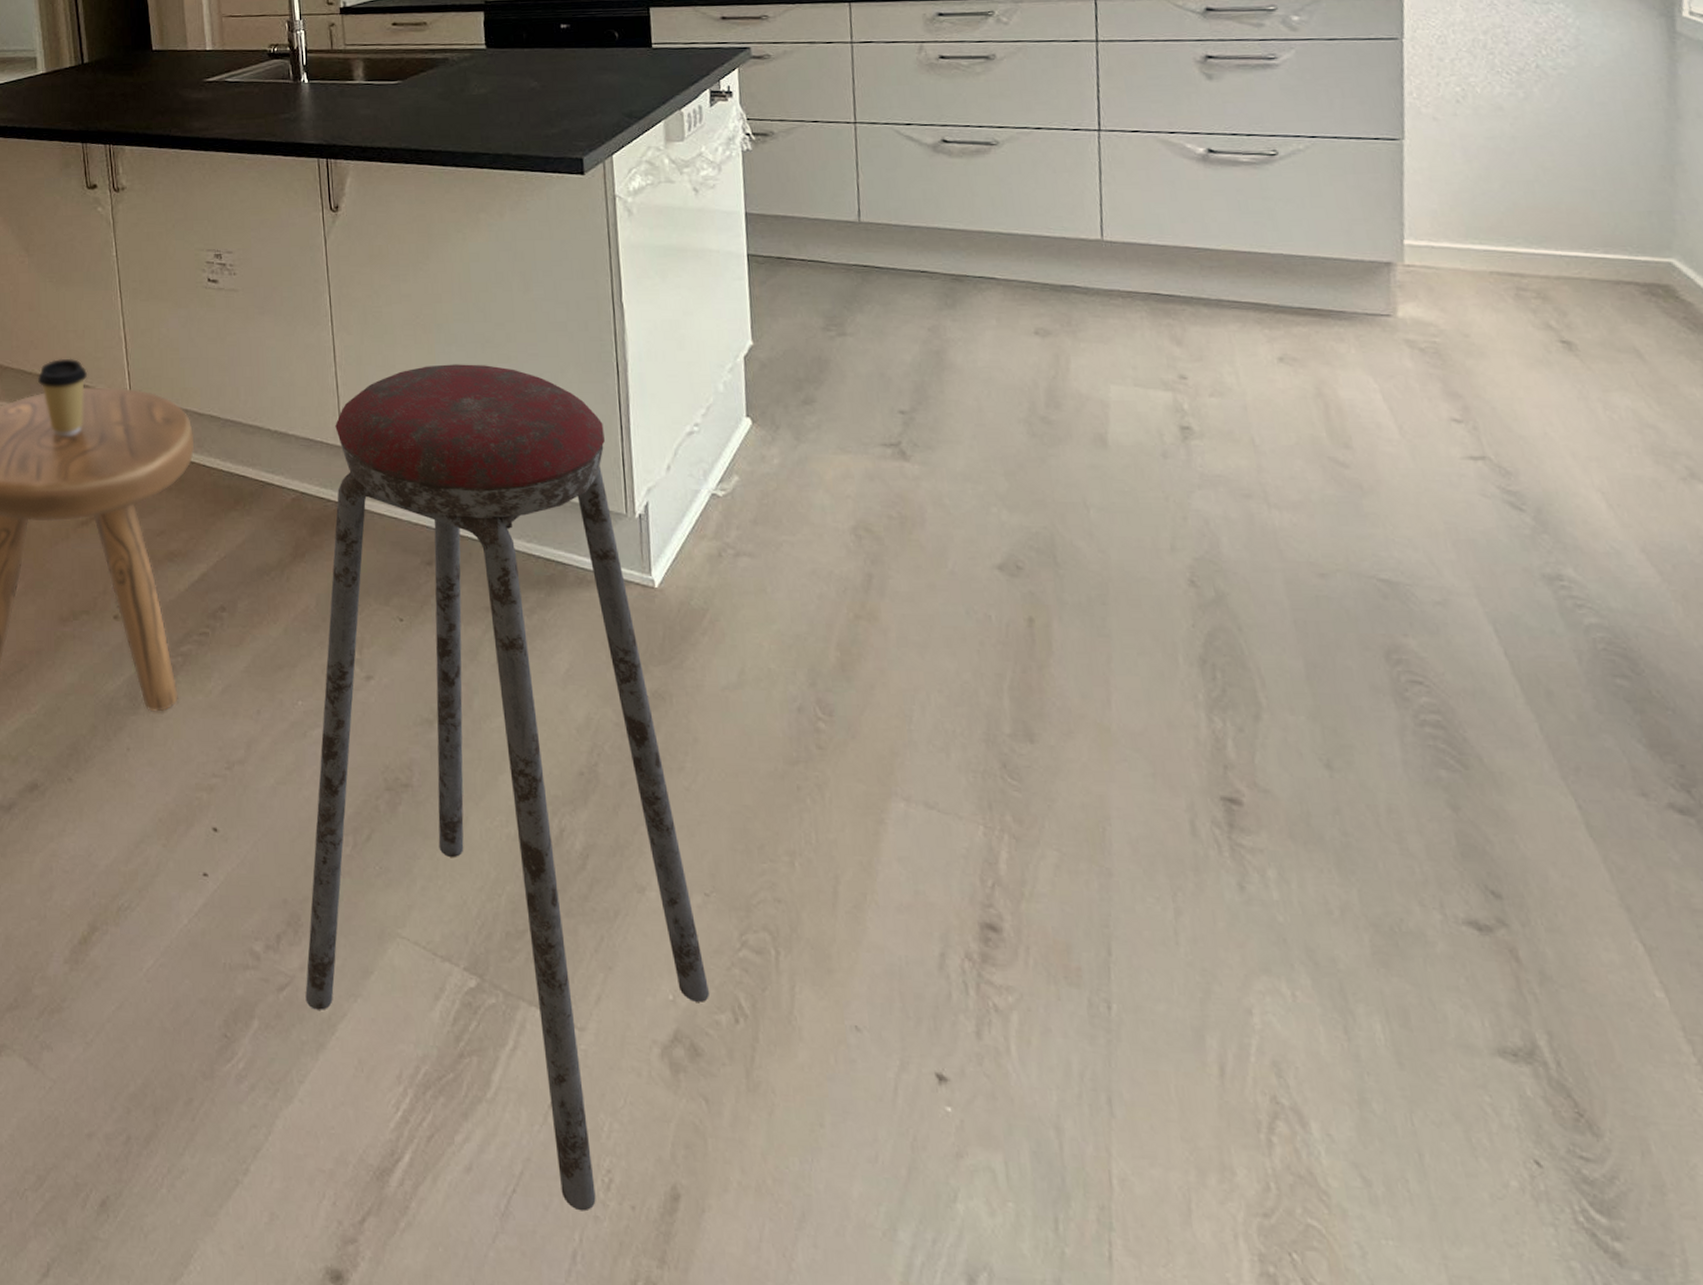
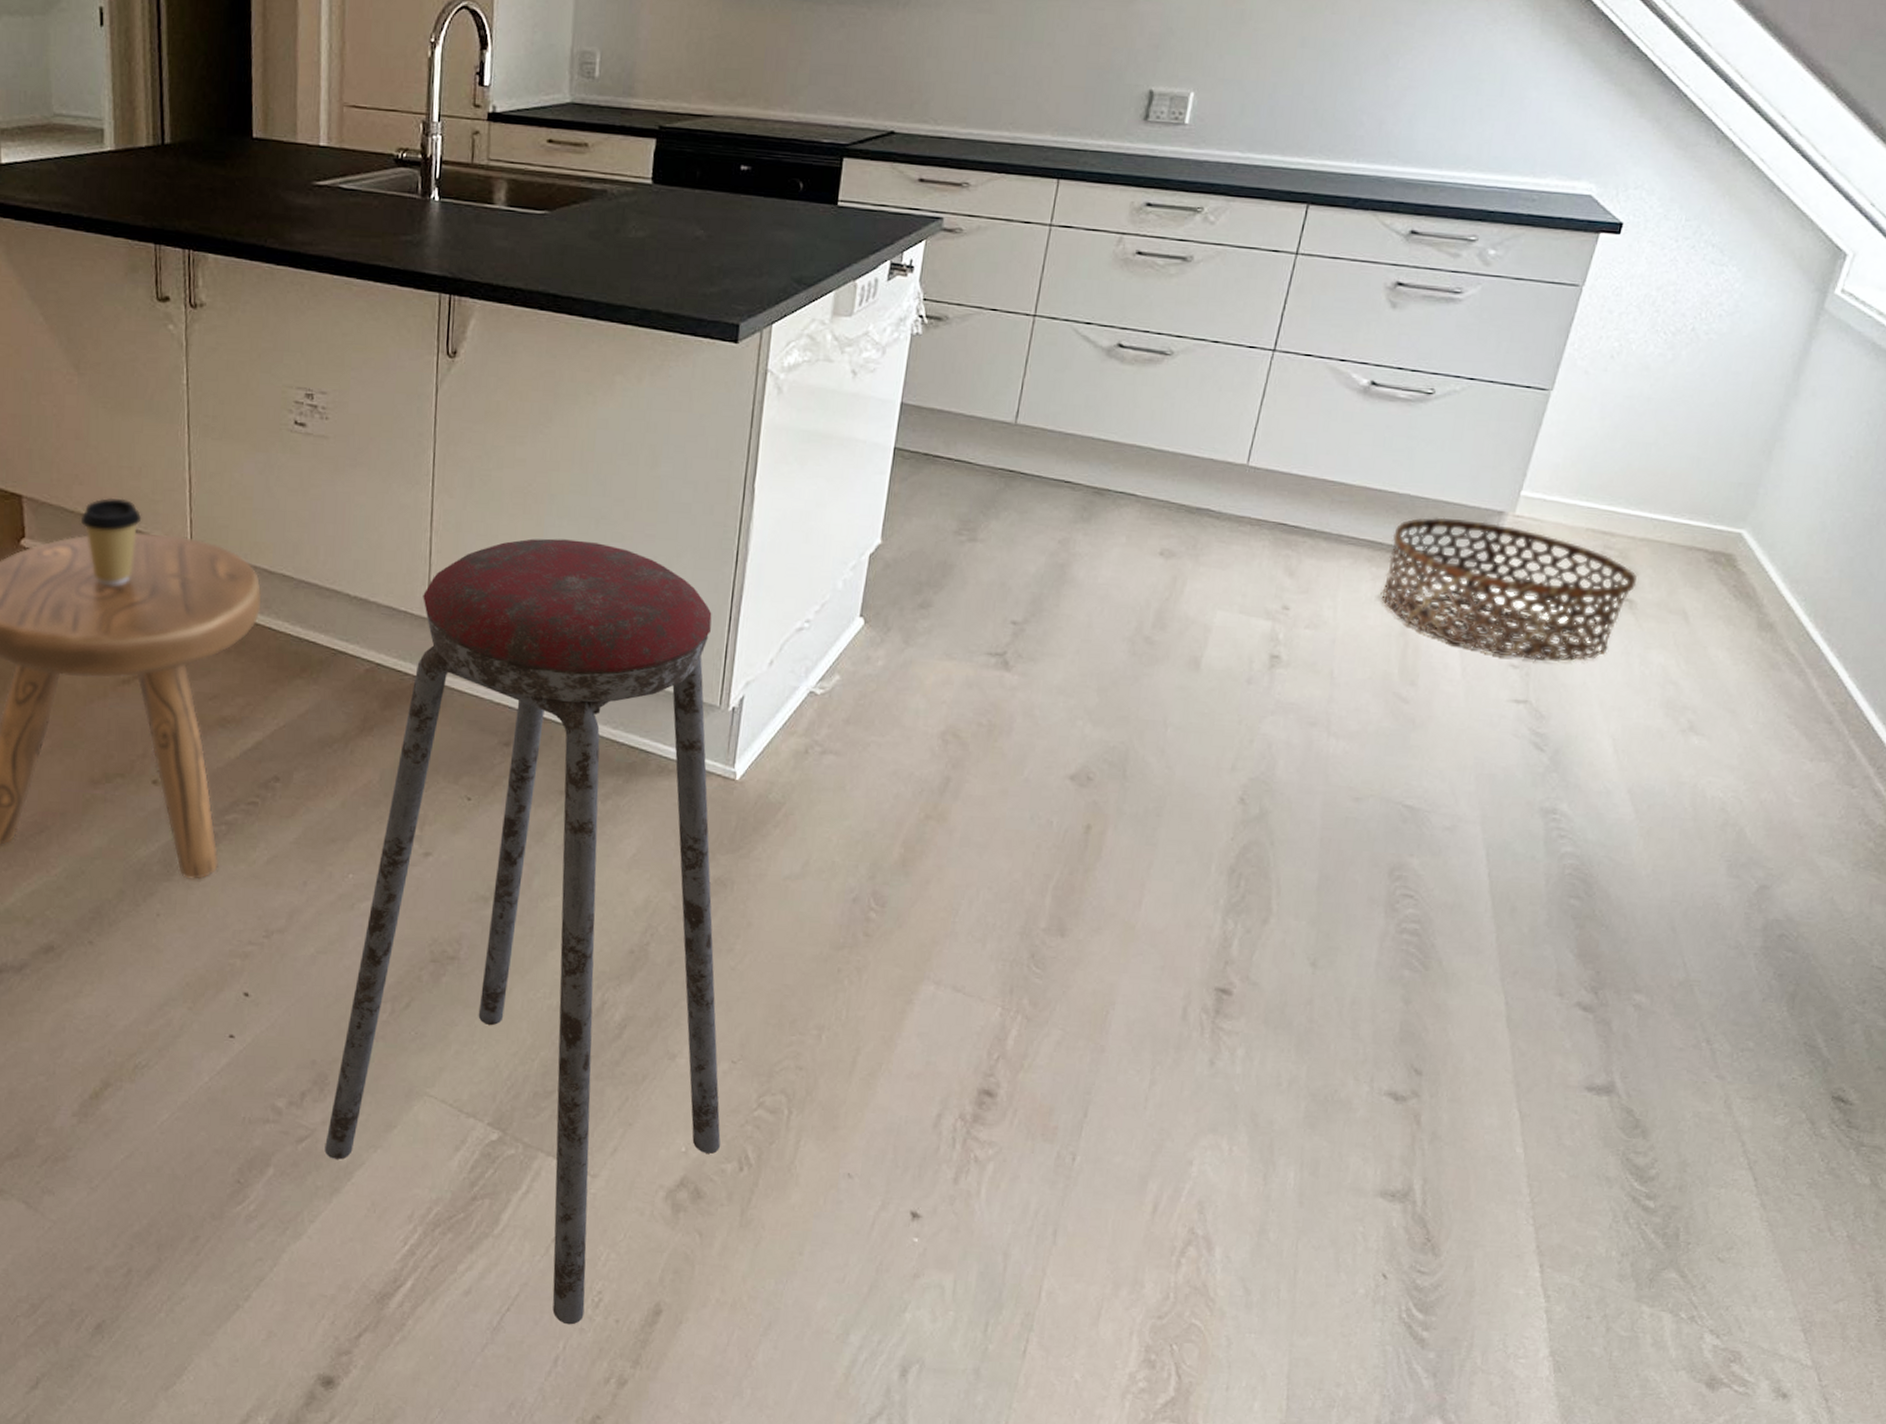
basket: none [1276,273,1569,414] -> present [1380,517,1637,663]

